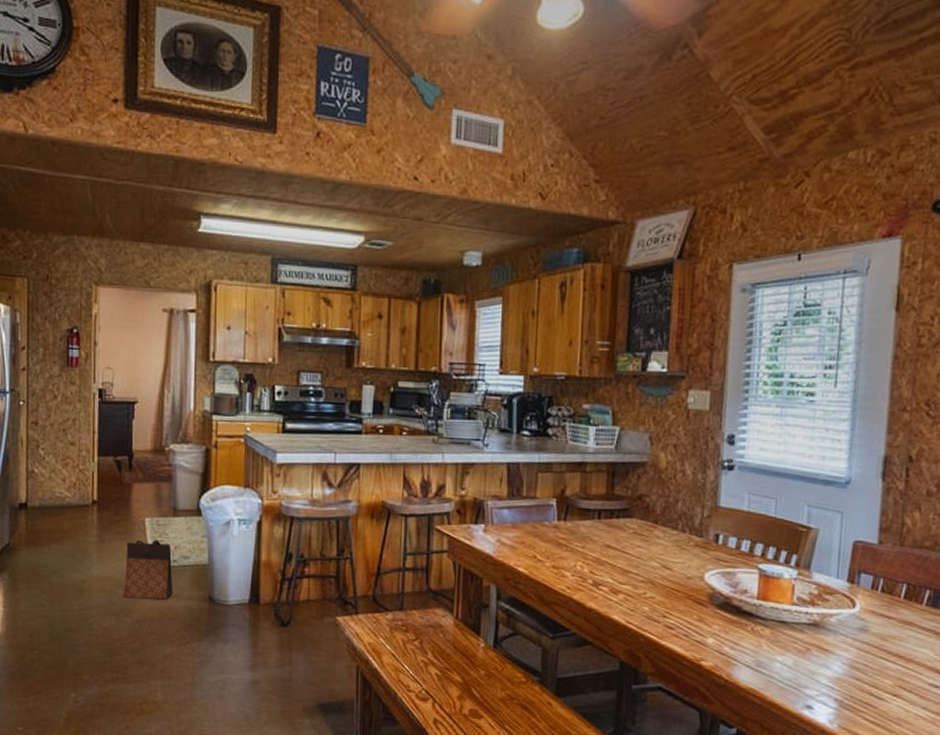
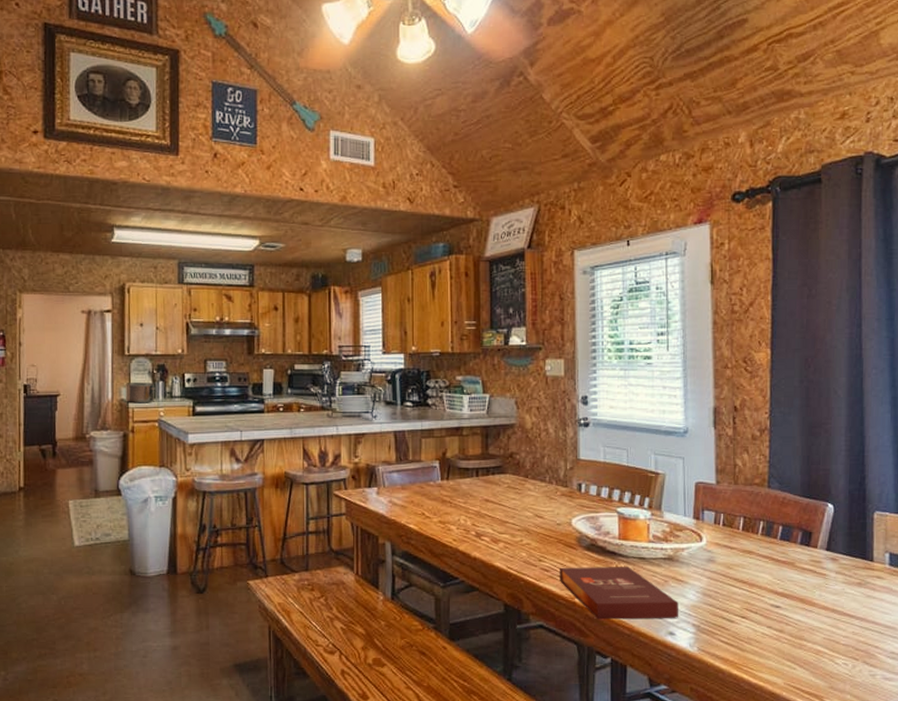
bag: present [123,539,174,600] -> none [49,520,97,576]
book: none [685,626,821,691] -> present [559,567,679,620]

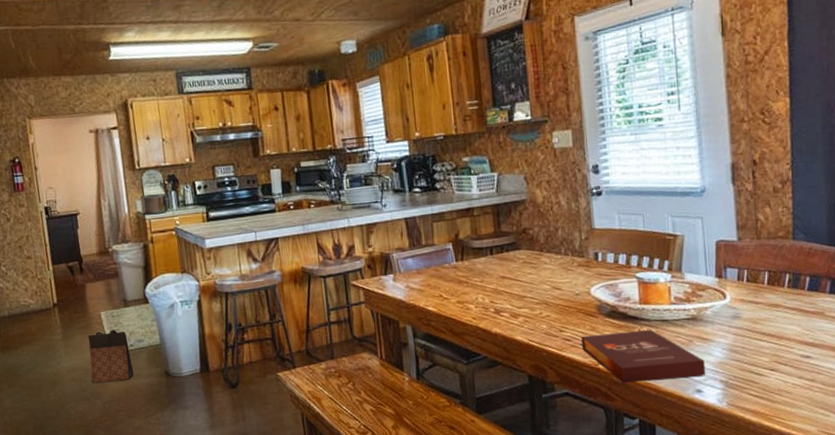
bag: none [49,520,97,576] -> present [88,329,134,383]

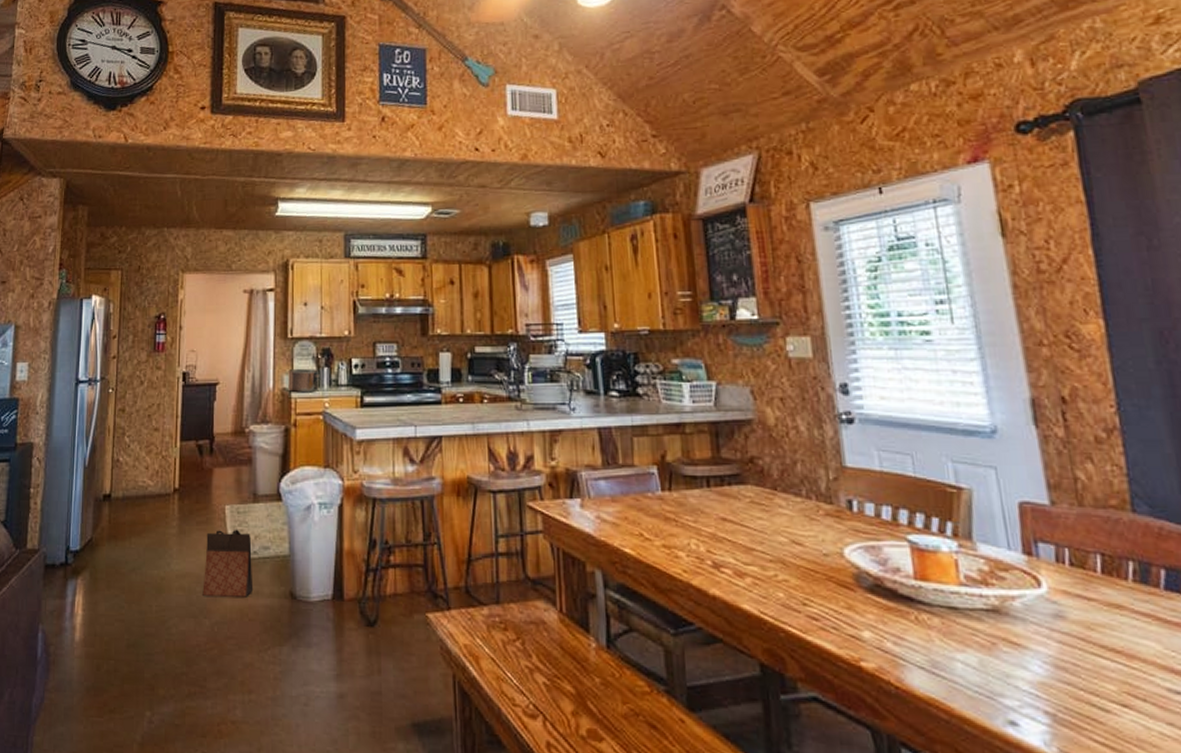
book: present [580,330,706,383] -> none [832,615,1022,700]

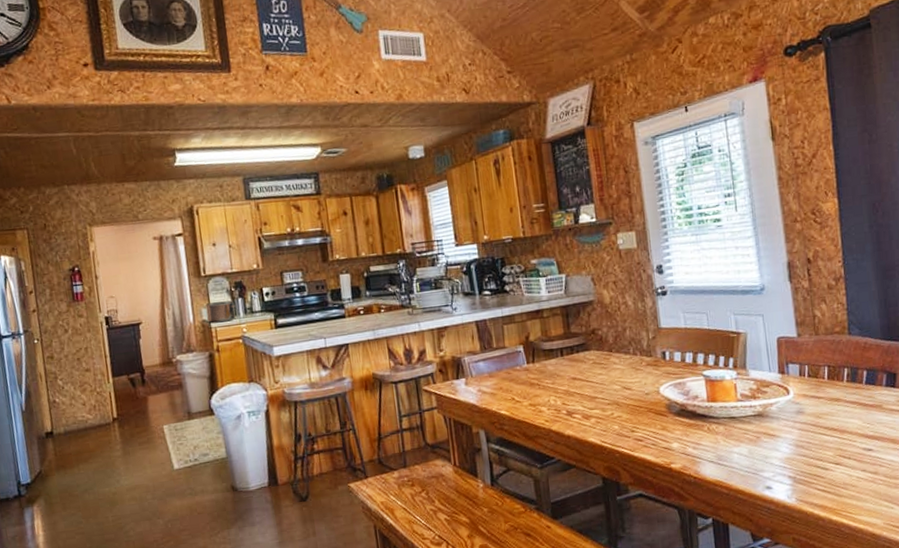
bag: present [202,529,254,597] -> none [149,443,199,501]

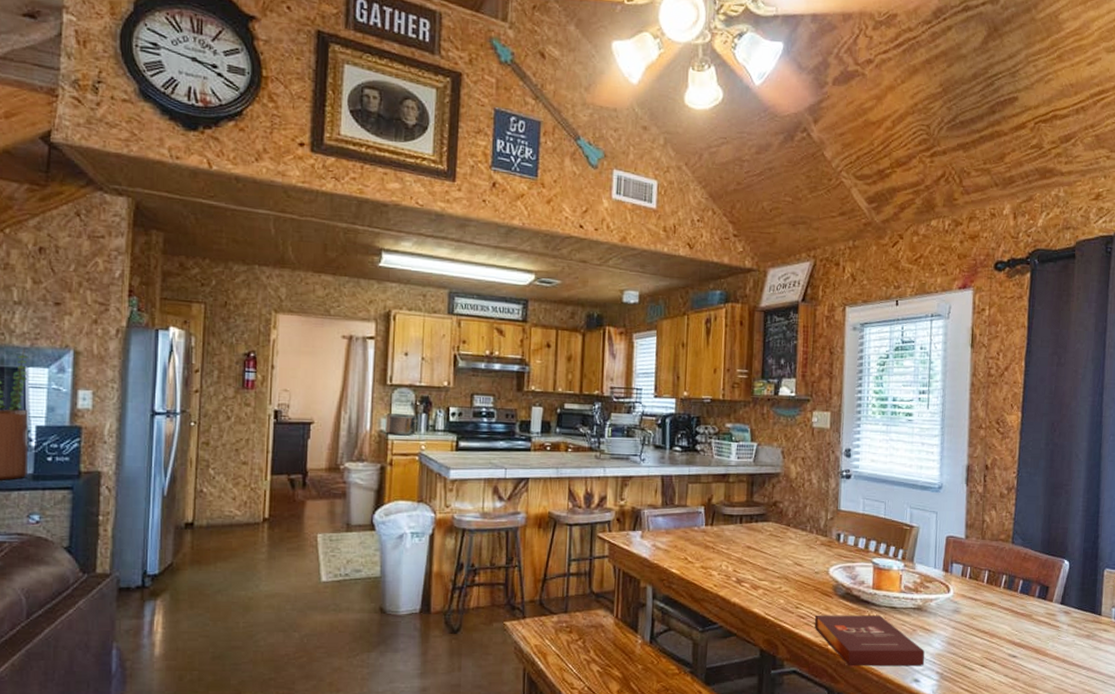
book: none [652,427,775,483] -> present [814,615,925,666]

